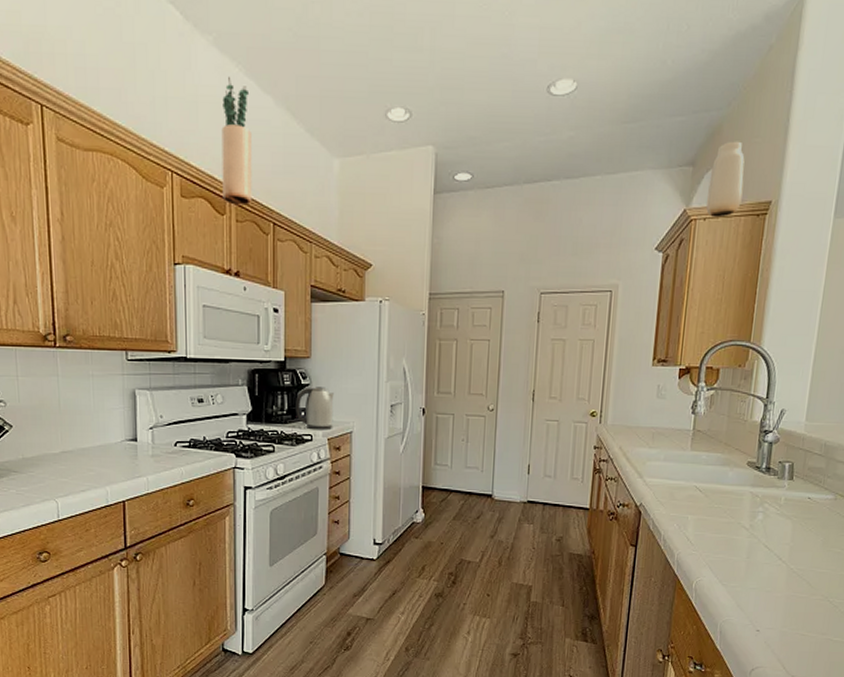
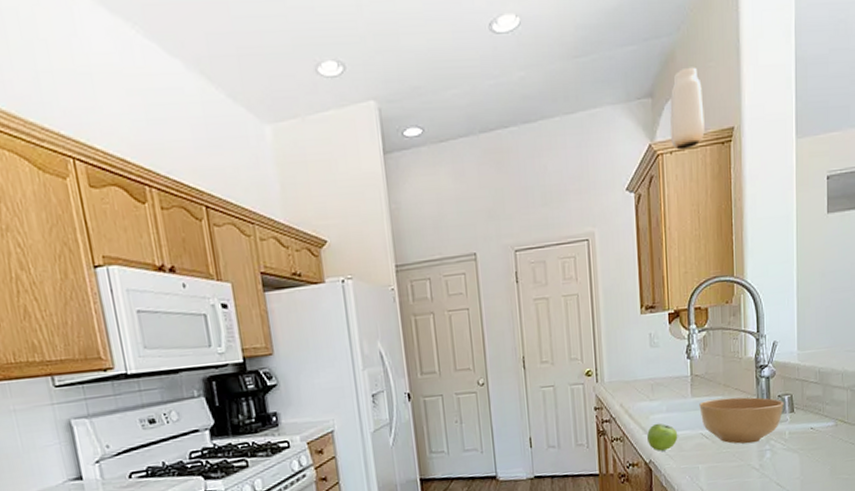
vase: present [221,77,252,206] -> none [121,41,176,191]
kettle: present [296,387,334,430] -> none [263,385,311,436]
fruit: none [641,470,672,496] -> present [647,423,678,451]
bowl: none [696,456,784,503] -> present [699,397,784,444]

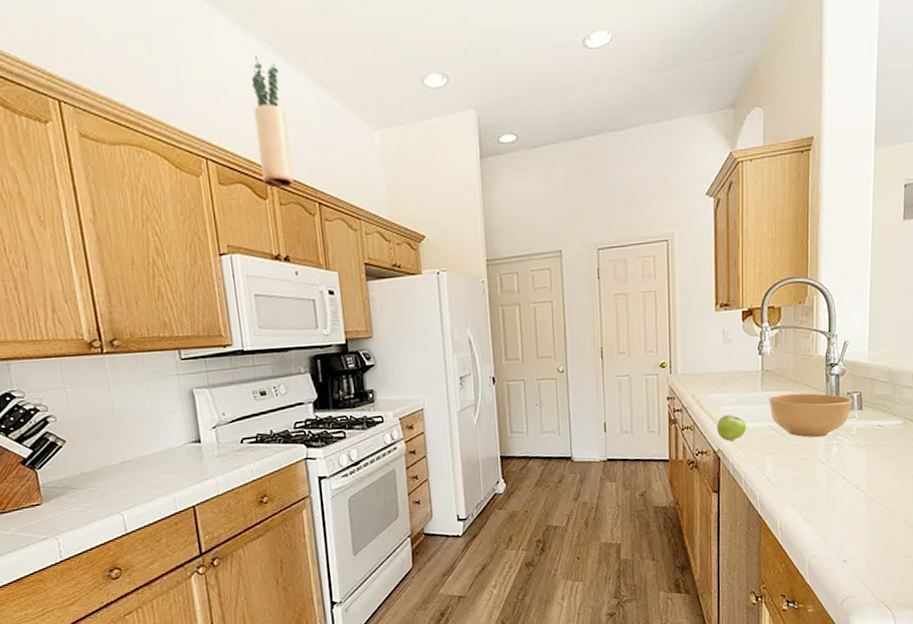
vase: none [121,41,176,191] -> present [251,56,294,188]
vase: present [669,67,705,150] -> none [750,79,785,158]

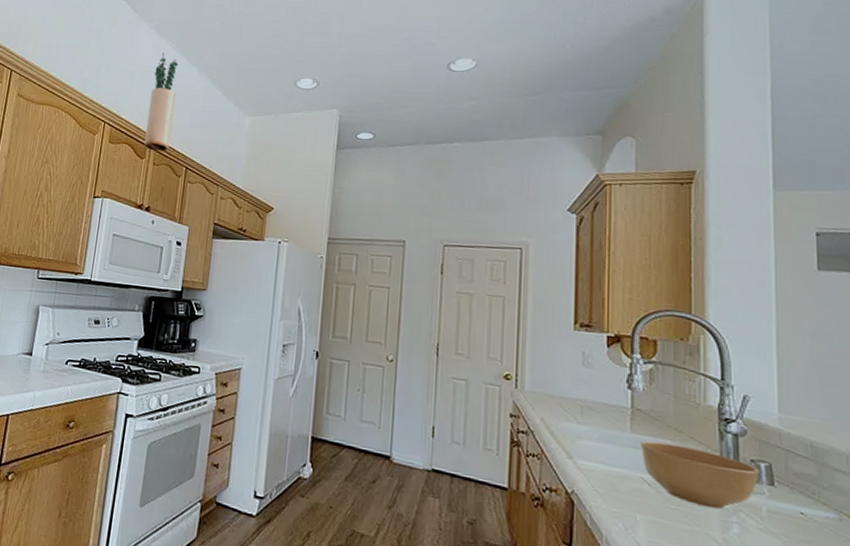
fruit: present [717,414,747,441] -> none [571,450,611,485]

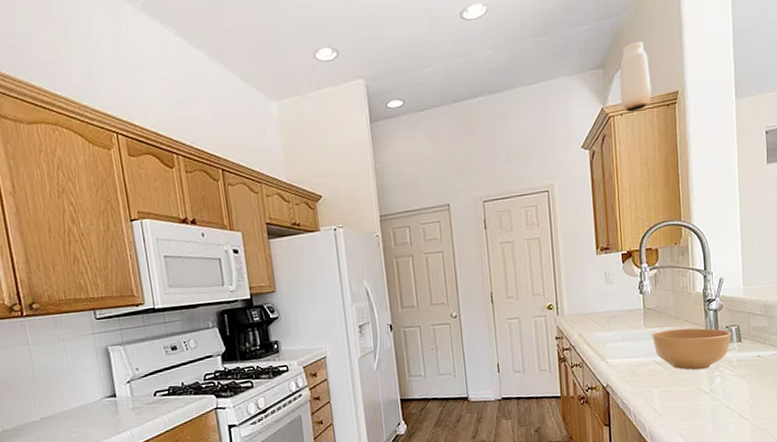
vase: present [144,53,179,152] -> none [157,39,199,158]
vase: none [620,114,661,184] -> present [619,41,652,112]

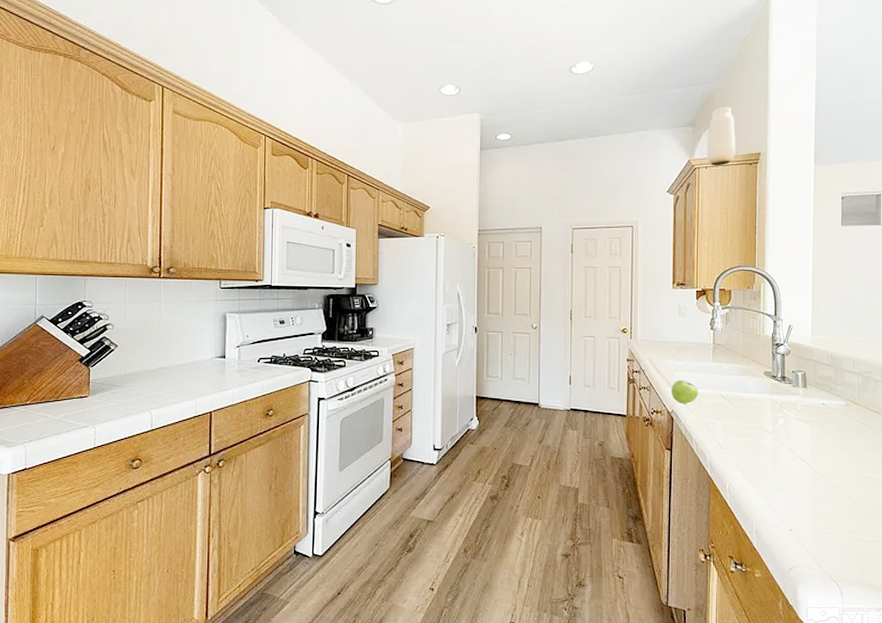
fruit: none [604,351,633,376] -> present [671,379,699,404]
bowl: present [652,328,732,370] -> none [719,367,798,409]

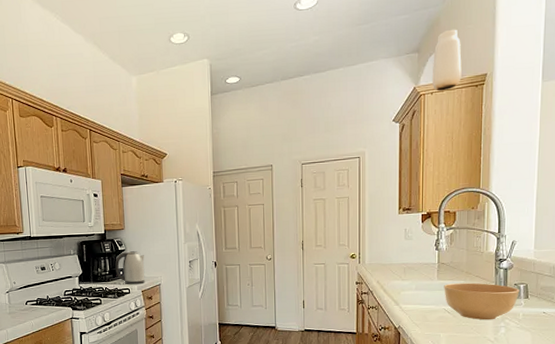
kettle: none [364,309,398,347] -> present [115,251,146,285]
fruit: present [671,379,699,404] -> none [398,298,424,320]
bowl: none [719,367,798,409] -> present [444,282,520,320]

